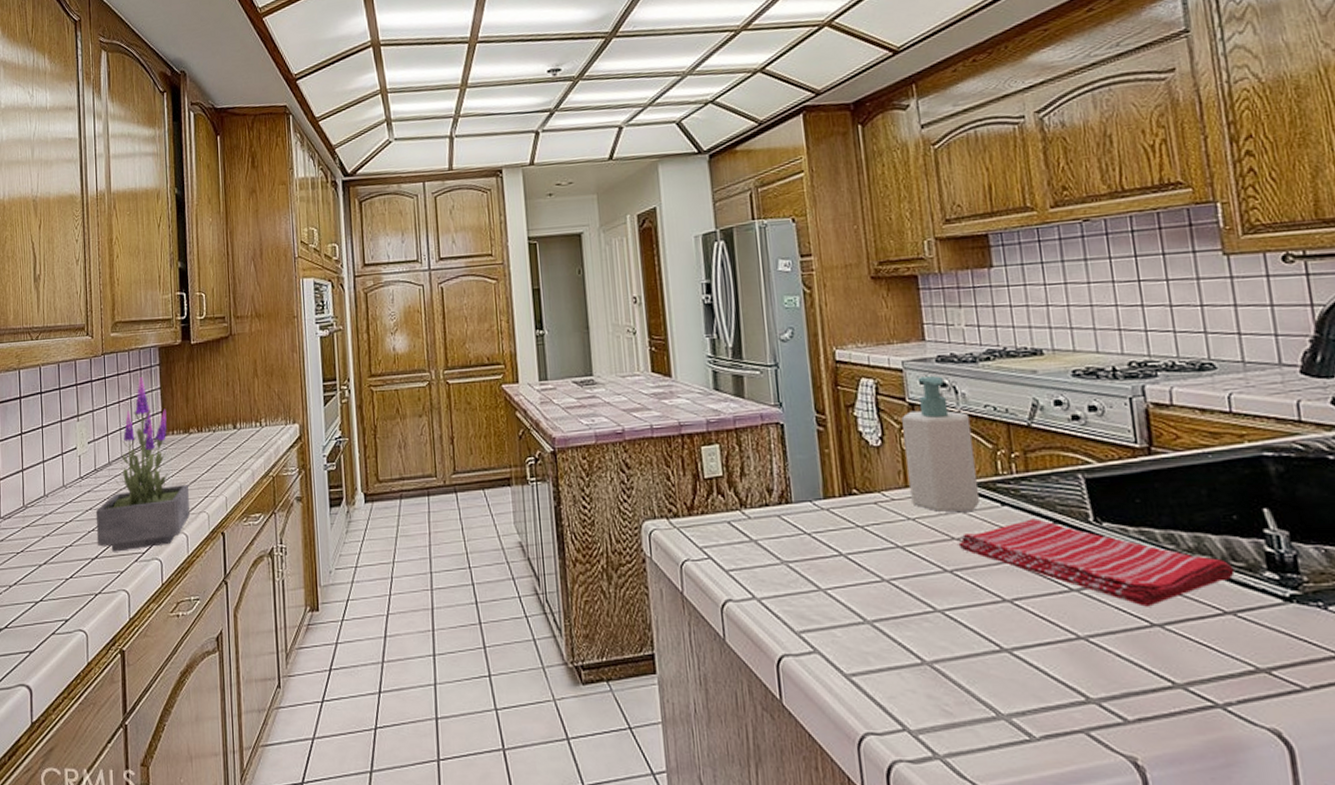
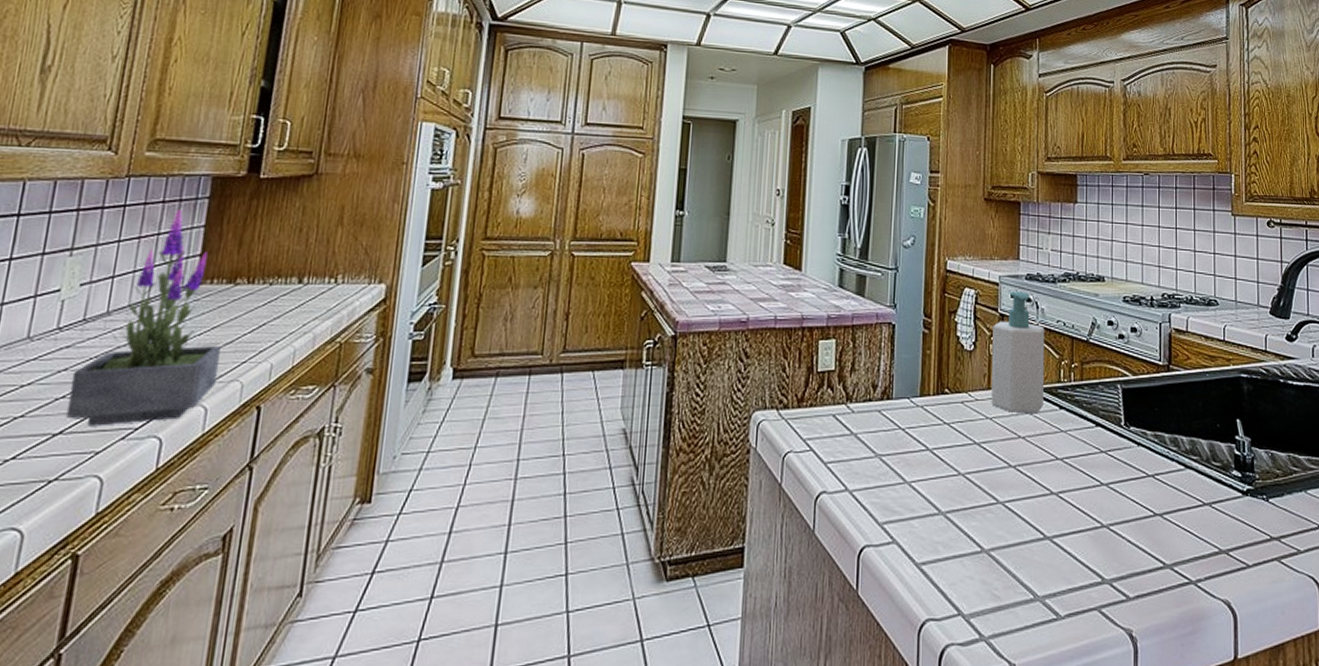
dish towel: present [958,519,1235,607] -> none [1023,421,1214,499]

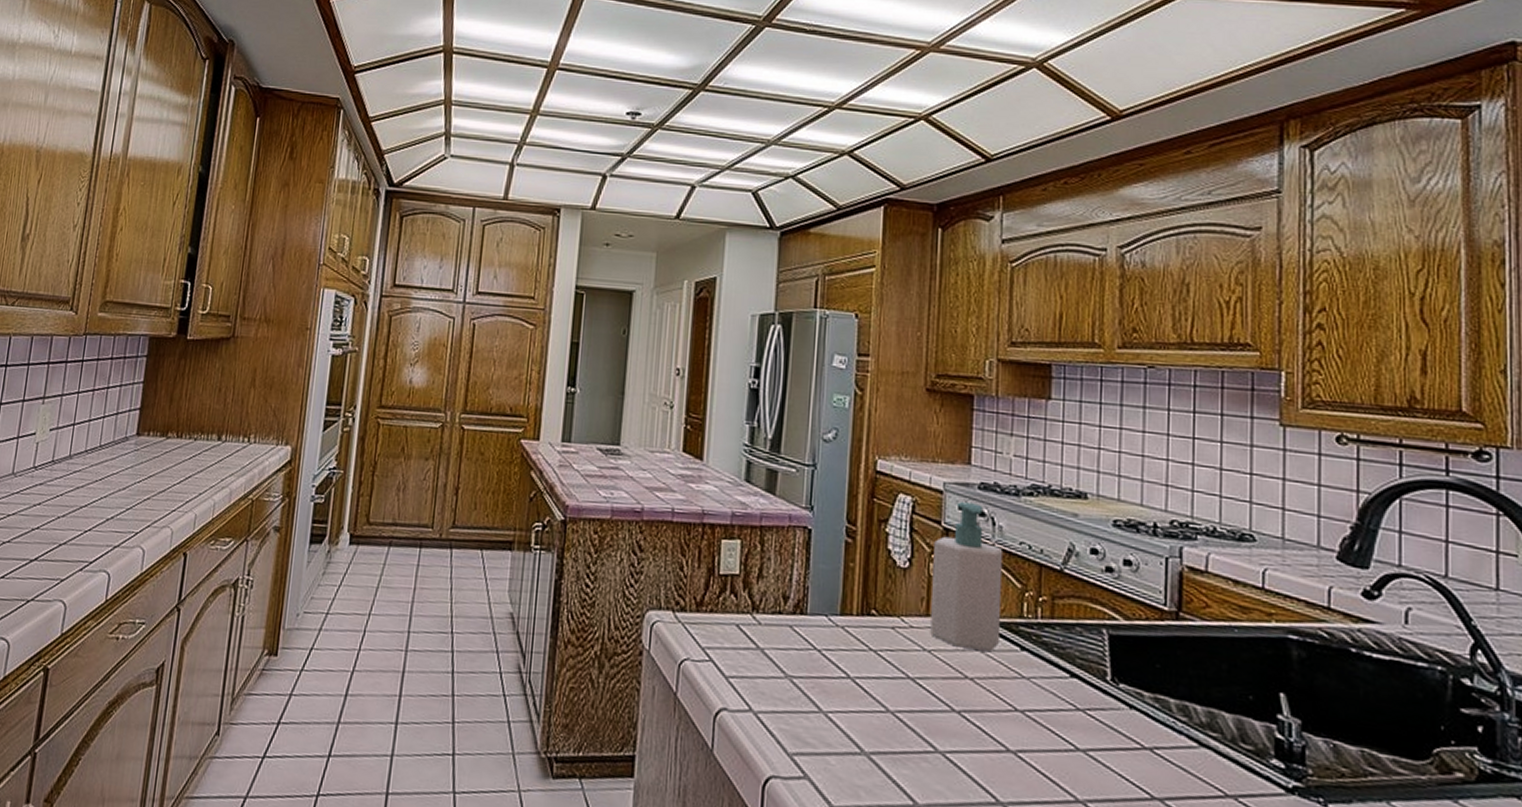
potted plant: present [65,210,221,426] -> none [39,367,155,558]

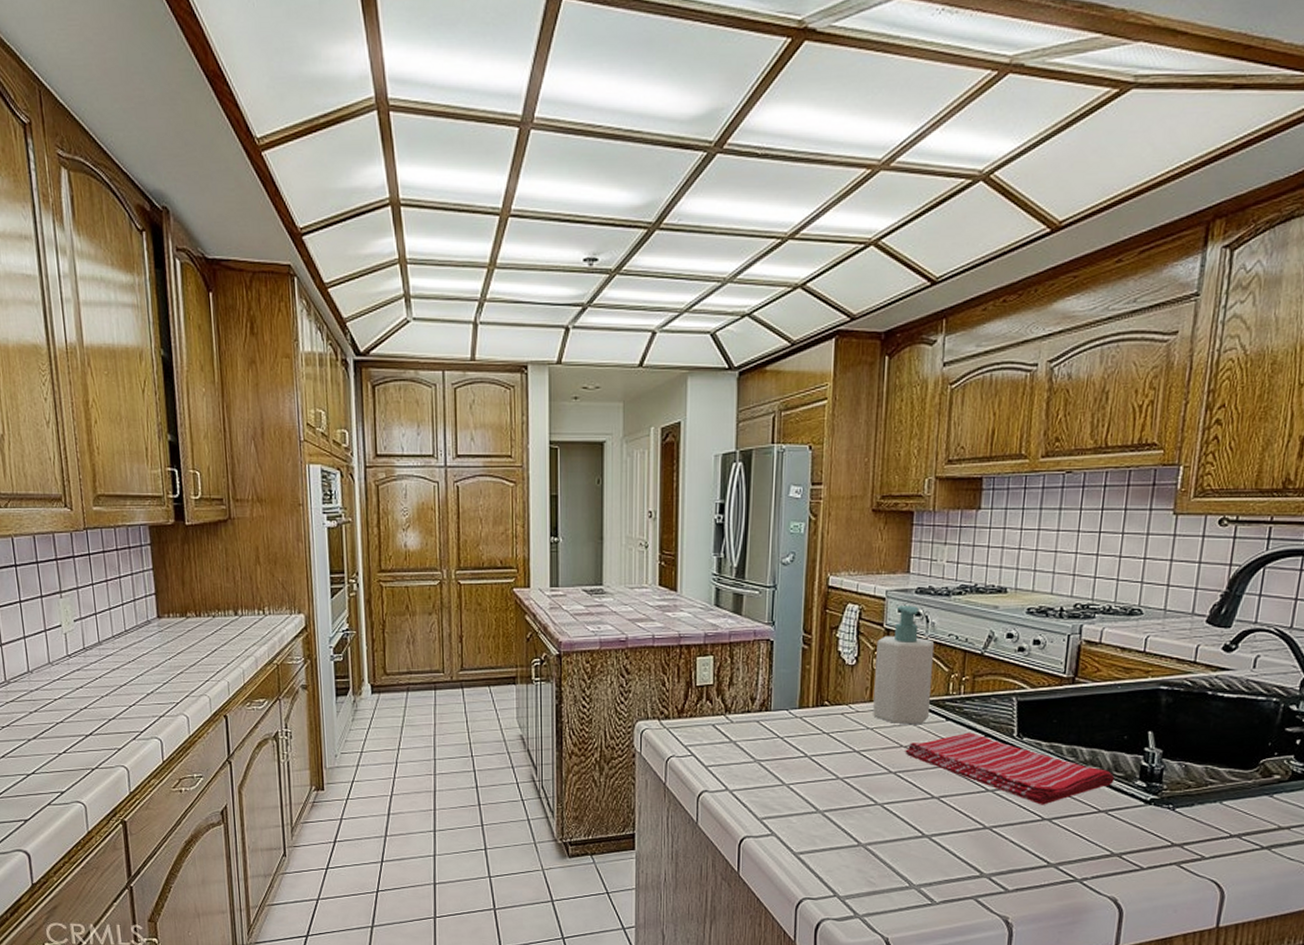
dish towel: none [971,668,1242,779] -> present [905,732,1115,805]

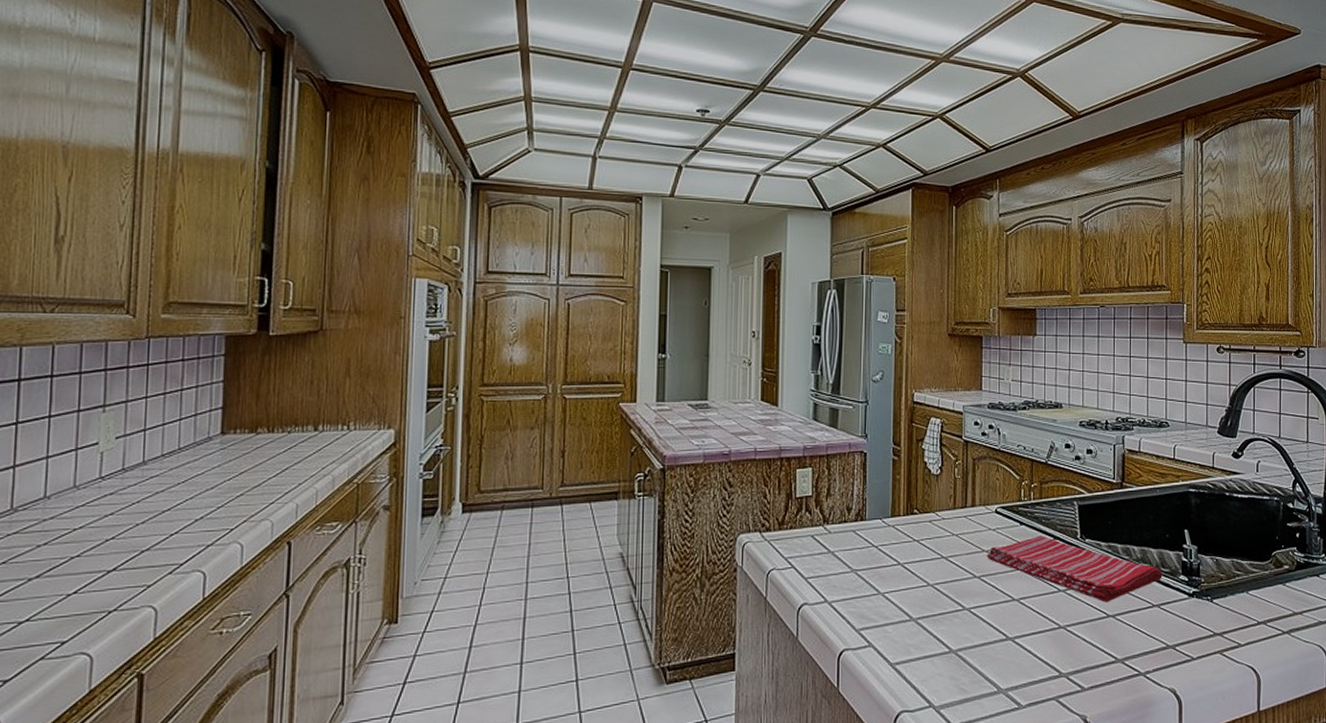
soap bottle: present [873,606,935,725] -> none [957,419,1007,530]

